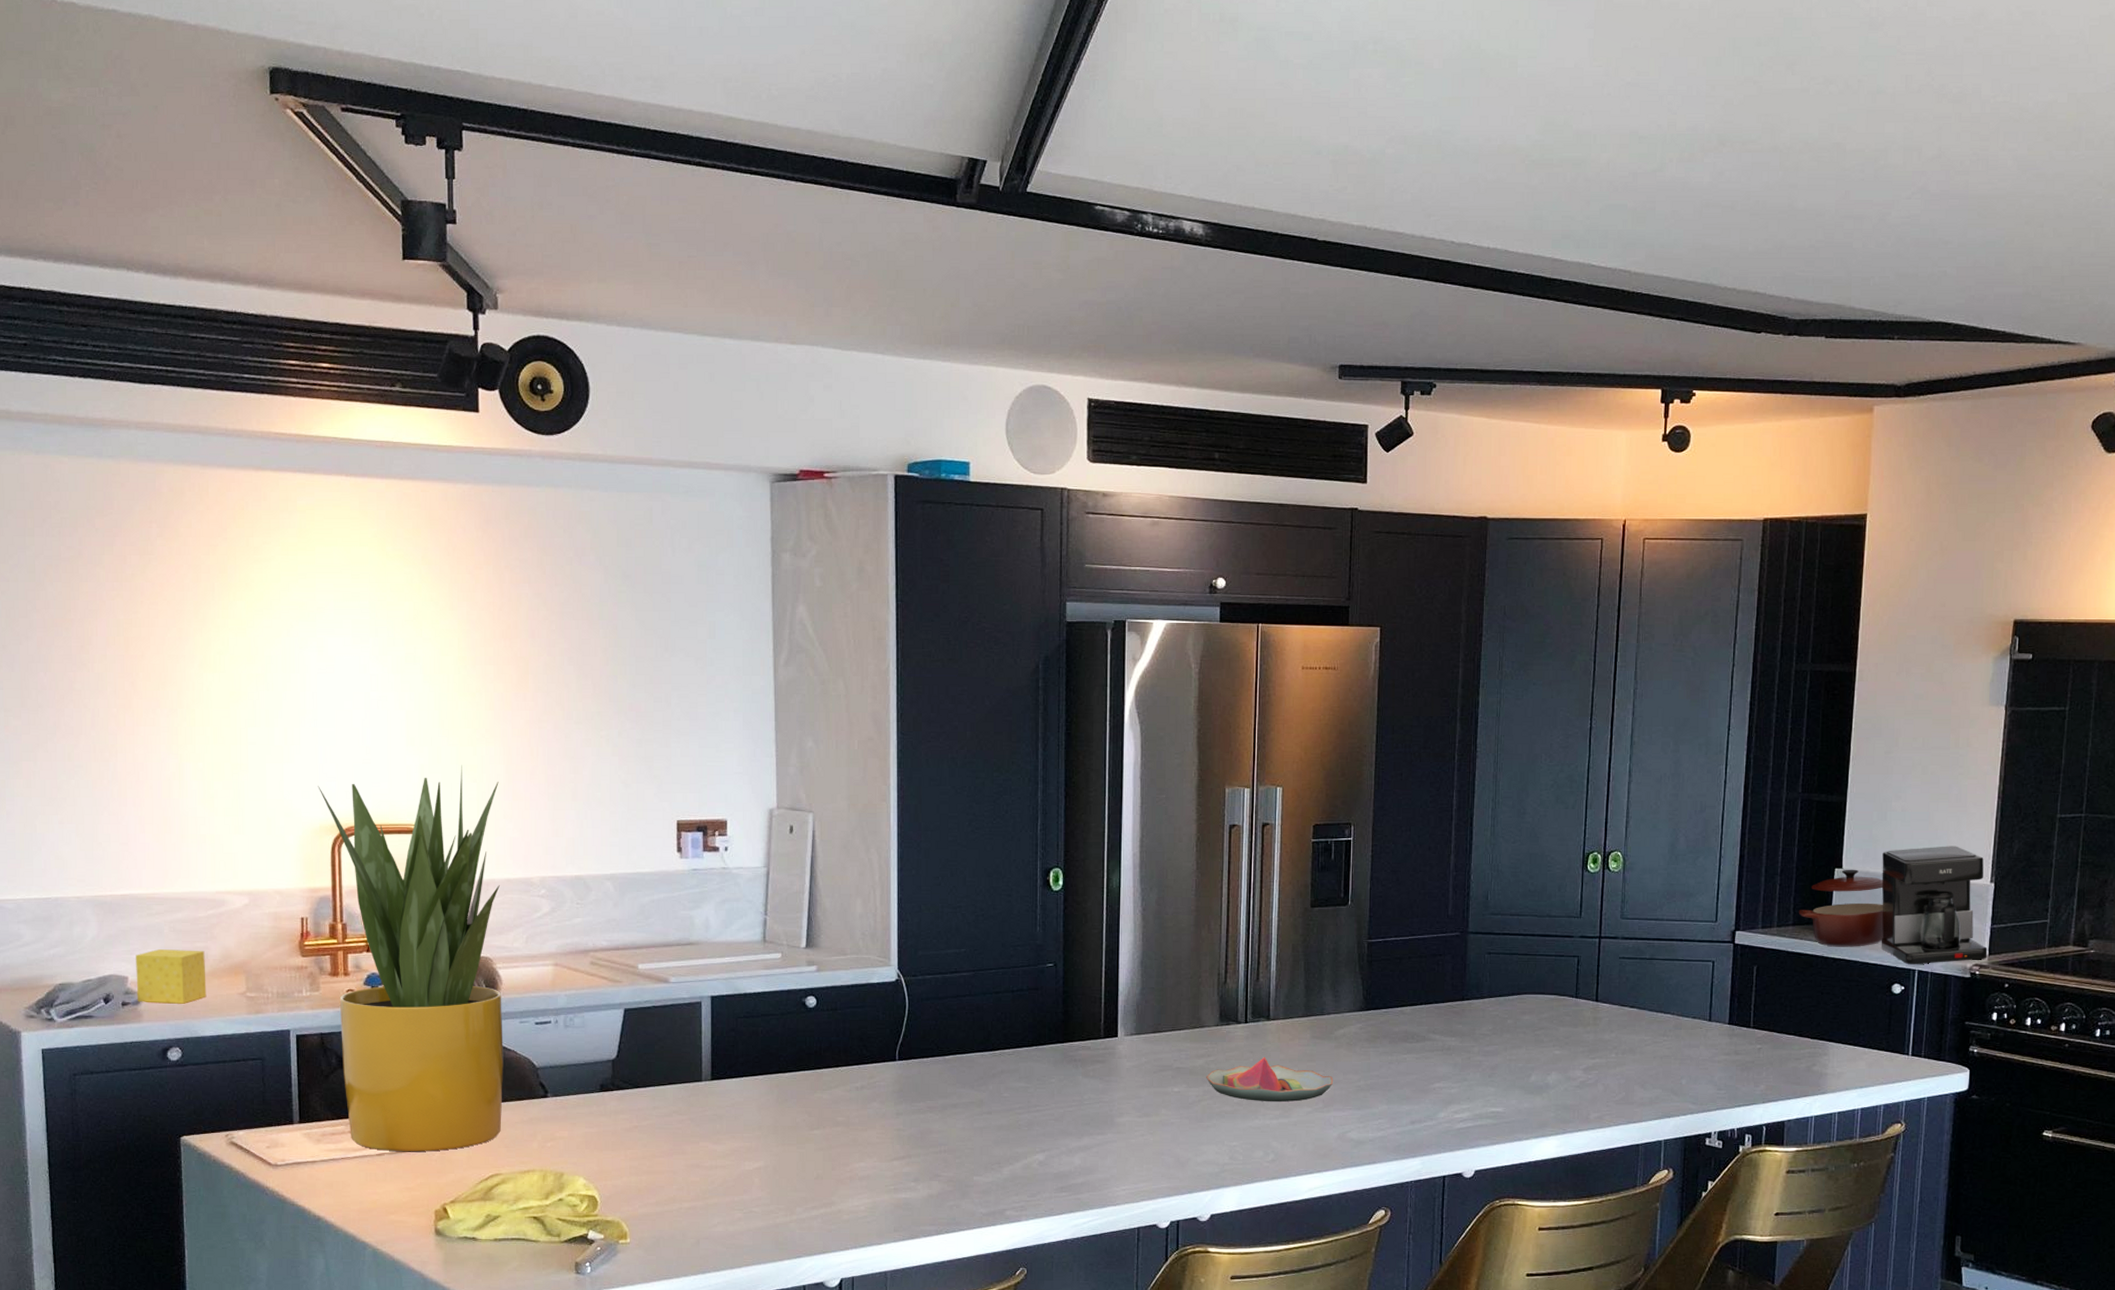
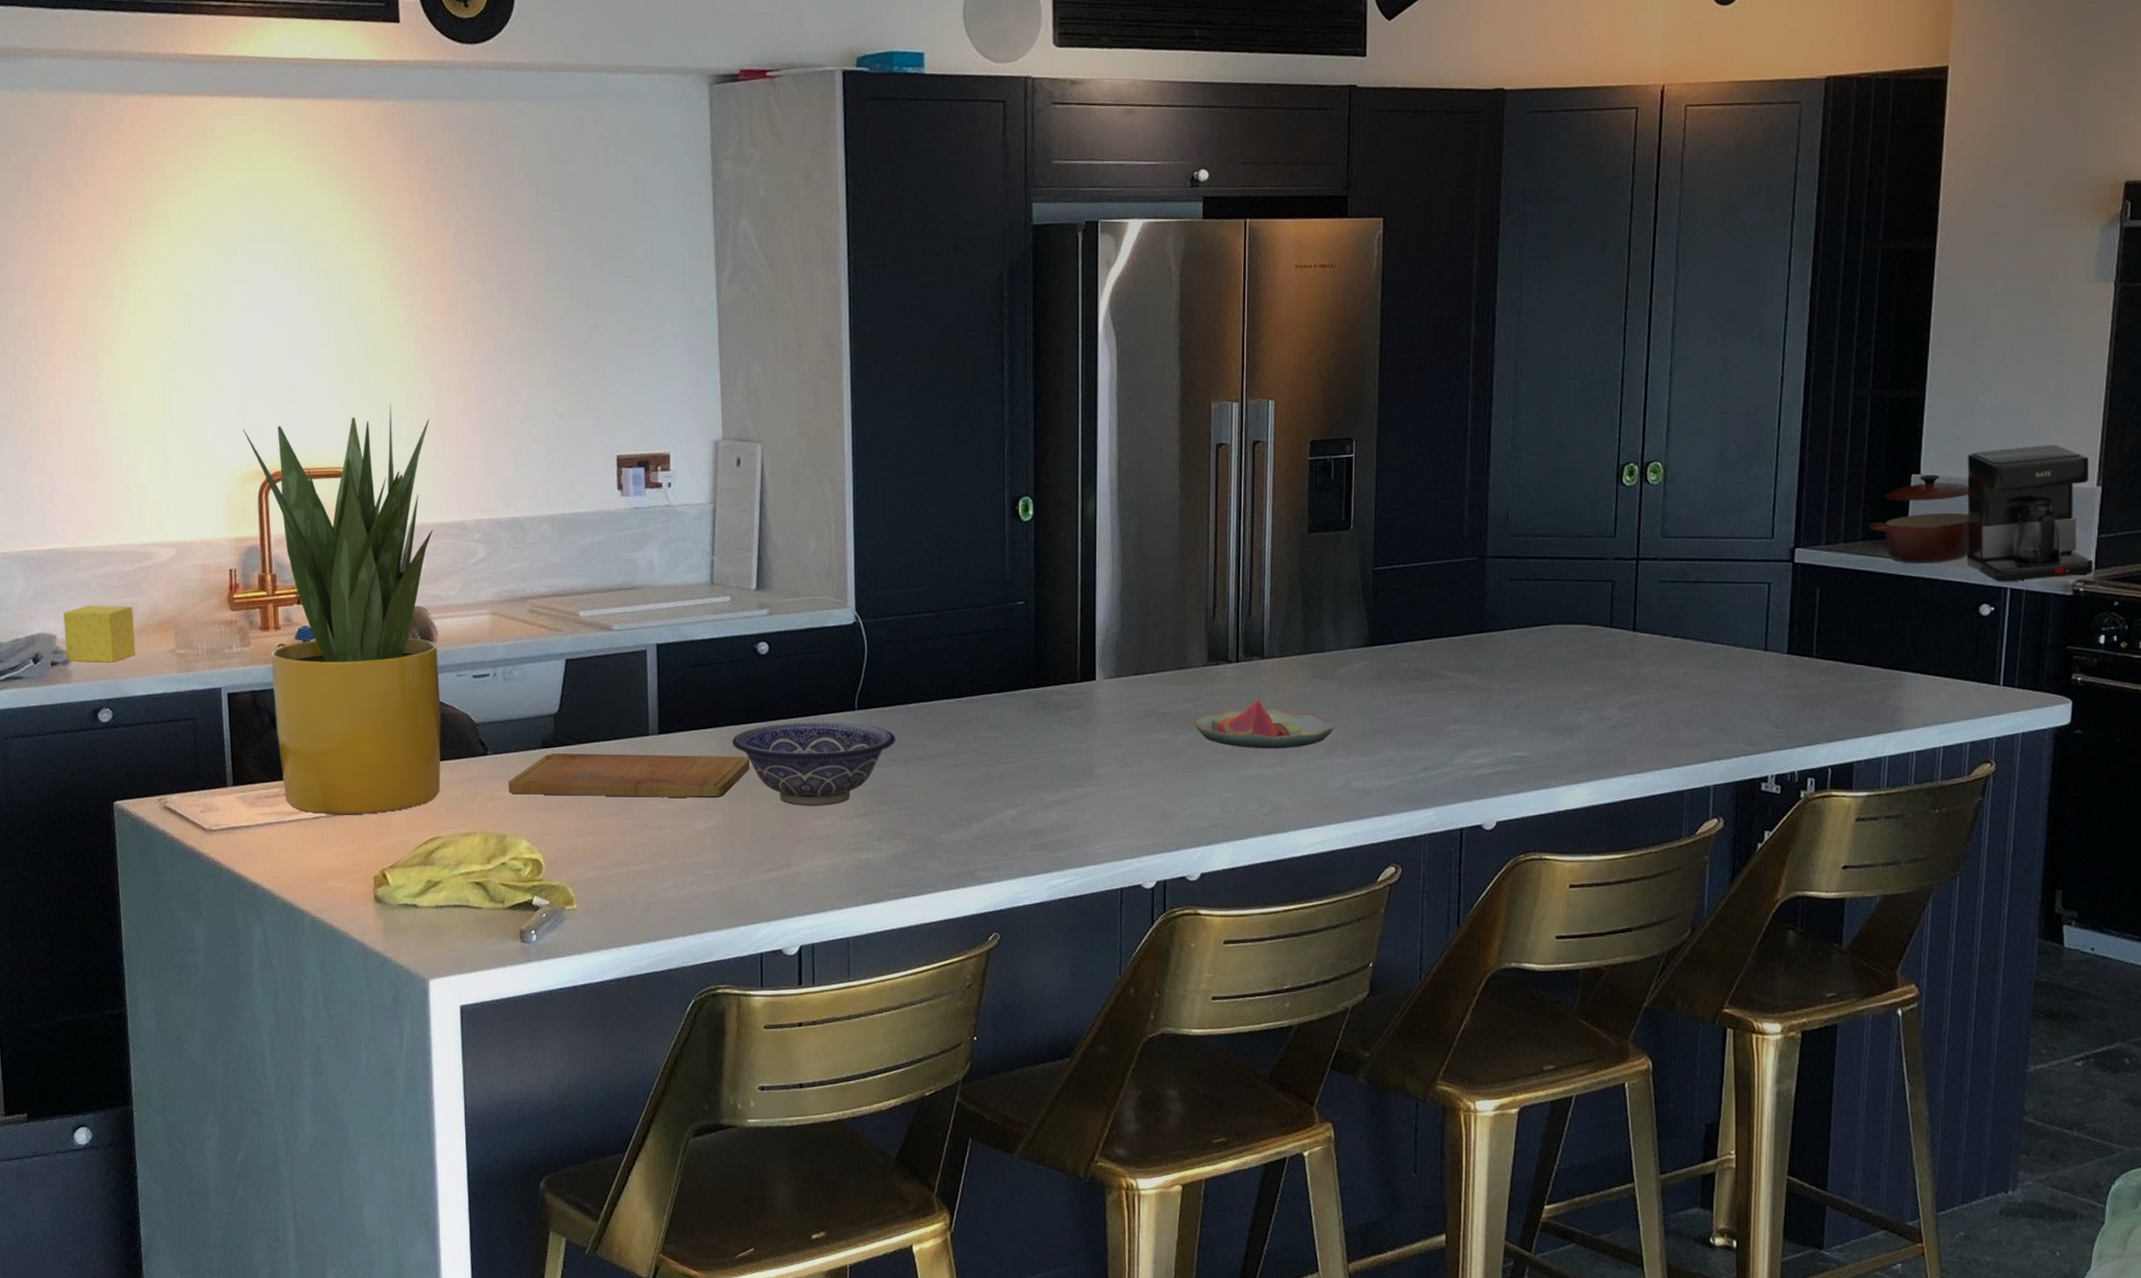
cutting board: none [566,1097,796,1141] -> present [508,753,750,799]
decorative bowl: none [780,1071,933,1149] -> present [731,722,895,806]

